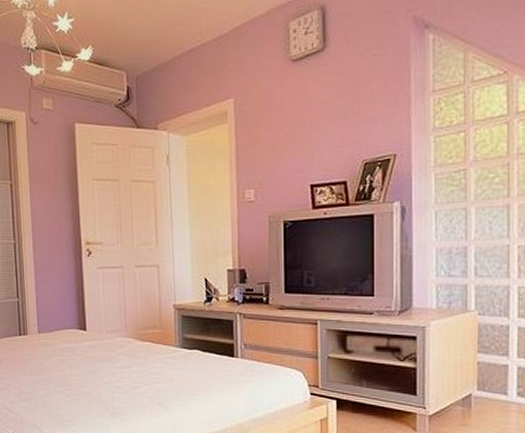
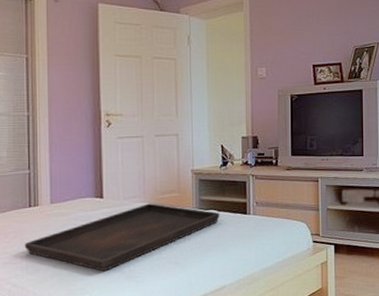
serving tray: none [16,338,205,406] -> present [24,203,220,272]

